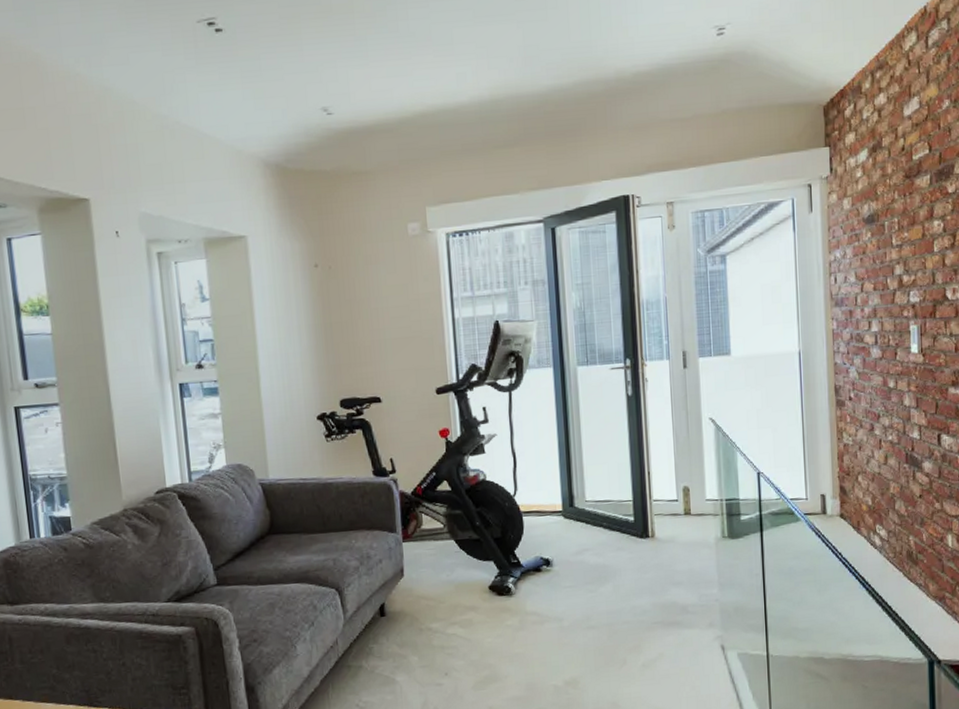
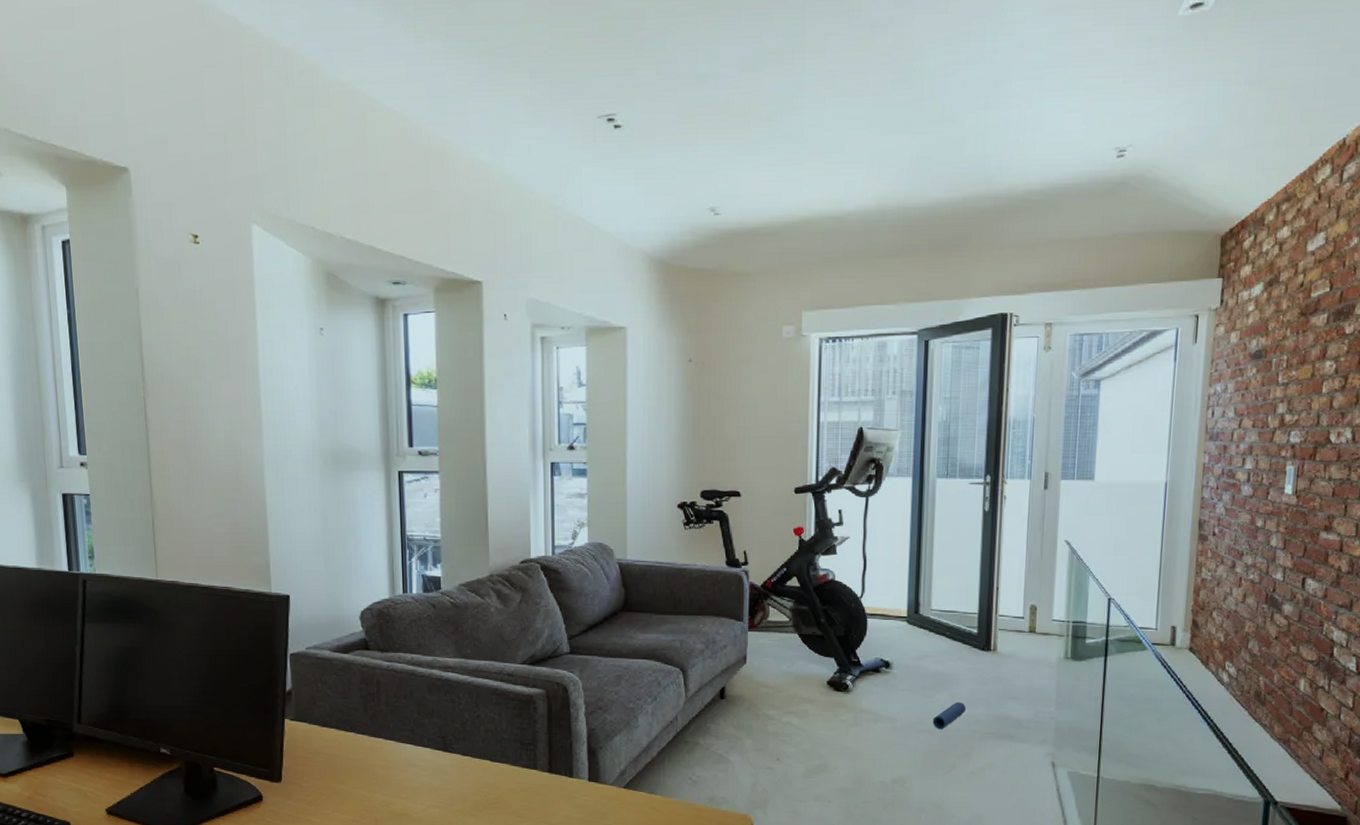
foam roller: none [599,593,631,624] -> present [932,701,966,730]

